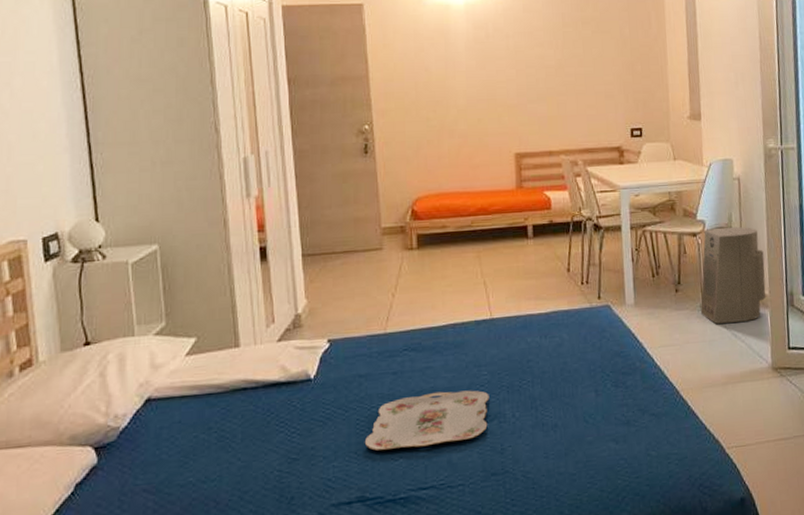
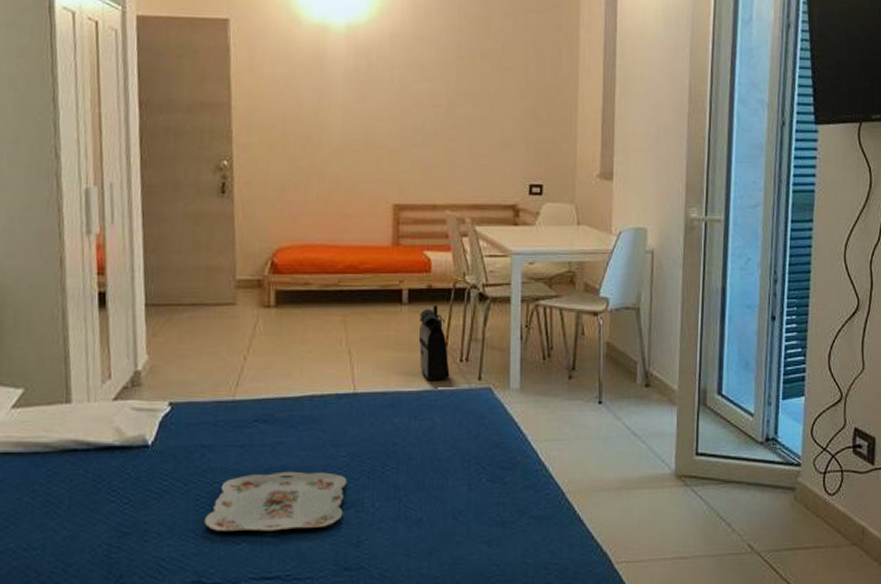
backpack: none [544,236,573,304] -> present [418,304,450,382]
air purifier: present [700,226,766,324] -> none [596,307,676,419]

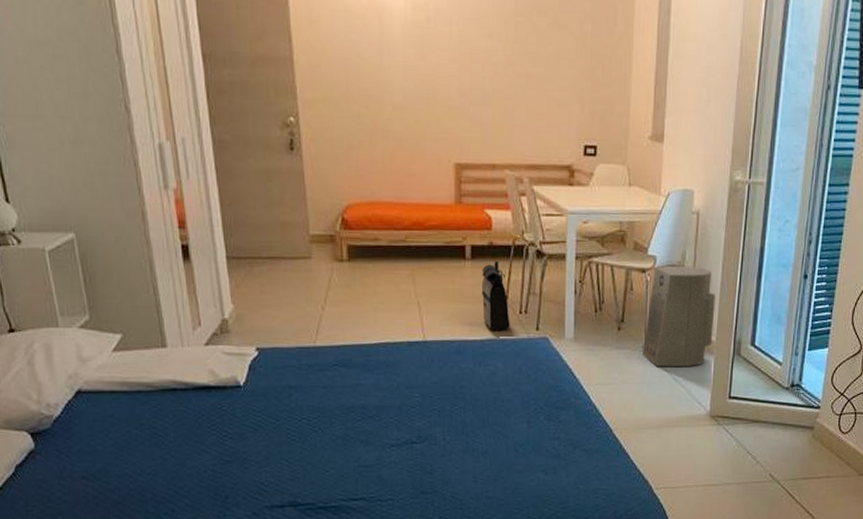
serving tray: present [203,471,347,532] -> none [295,409,420,461]
air purifier: none [596,307,676,419] -> present [642,265,716,366]

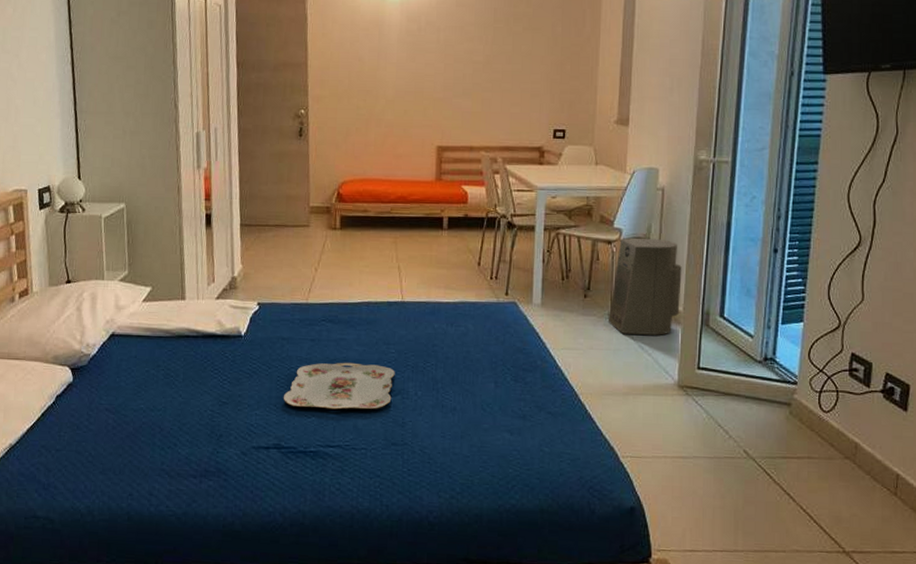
serving tray: none [295,409,420,461] -> present [283,362,395,410]
backpack: present [481,260,510,331] -> none [455,230,482,295]

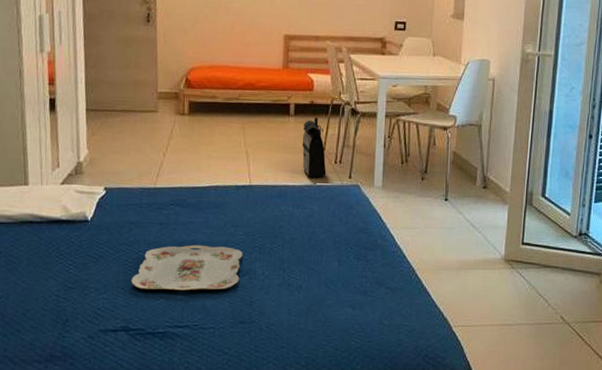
backpack: none [455,230,482,295] -> present [302,117,326,178]
air purifier: present [608,237,682,335] -> none [443,124,509,214]

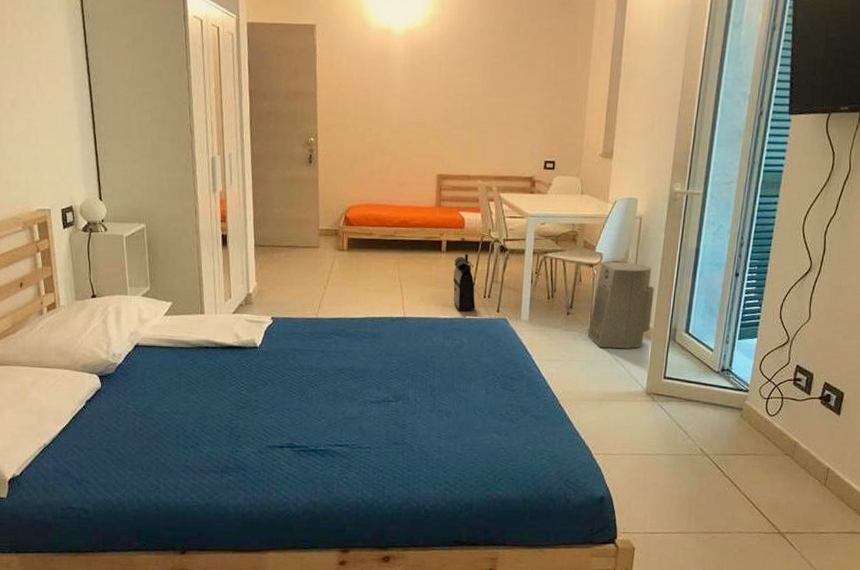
serving tray: present [131,245,243,291] -> none [295,371,397,413]
air purifier: none [443,124,509,214] -> present [587,261,654,349]

